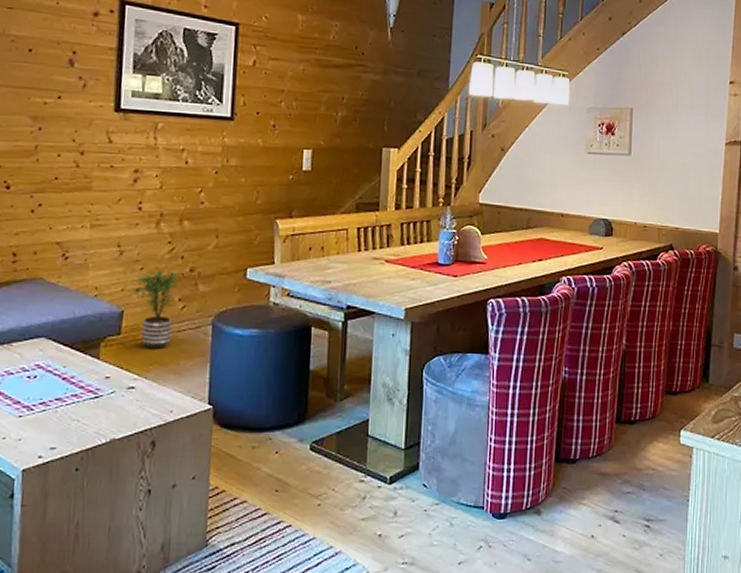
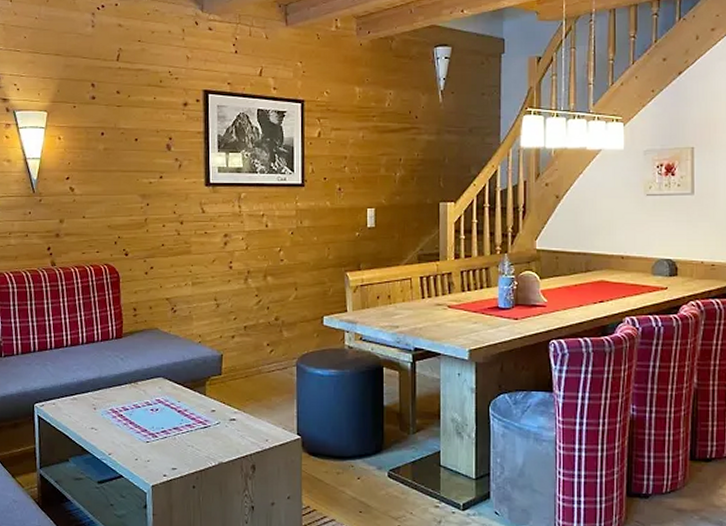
potted plant: present [133,268,184,350] -> none [229,318,271,388]

